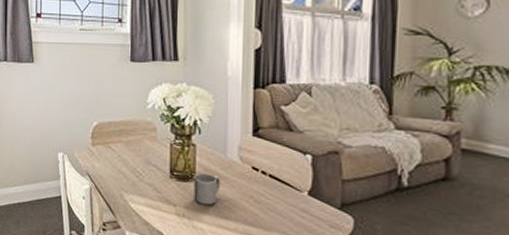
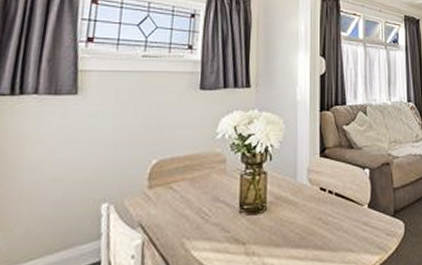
mug: present [194,173,221,206] -> none [264,201,292,237]

